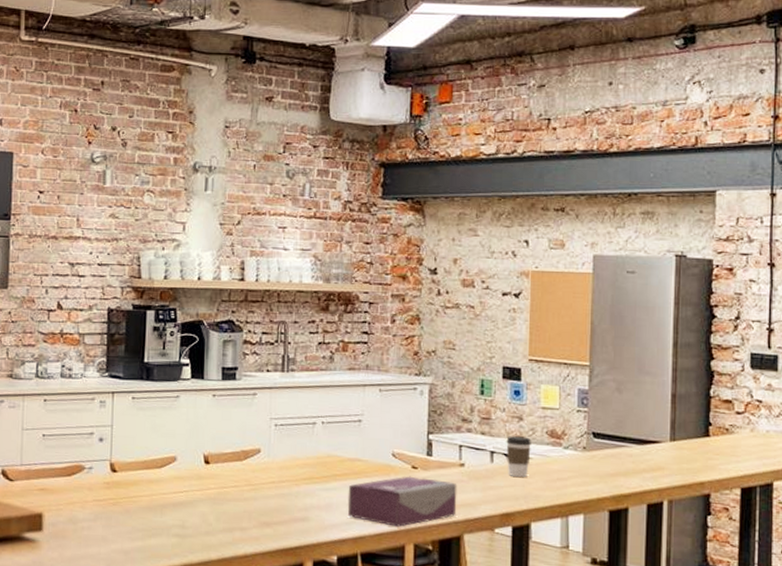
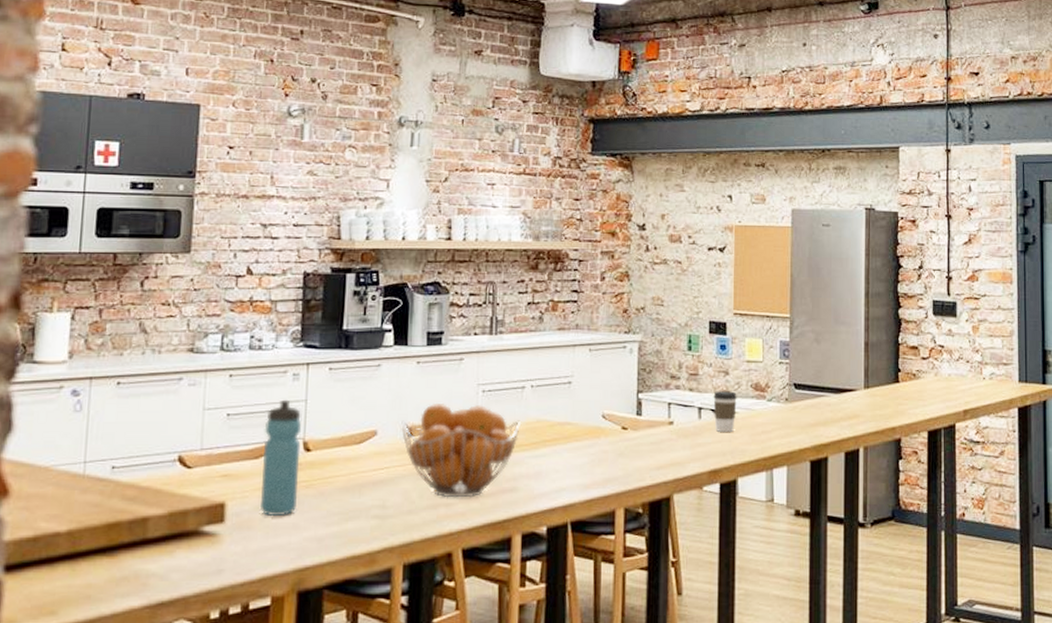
water bottle: none [73,424,109,528] -> present [261,399,302,516]
fruit basket: none [198,435,313,524] -> present [401,404,522,498]
tissue box: present [347,476,457,527] -> none [557,437,667,491]

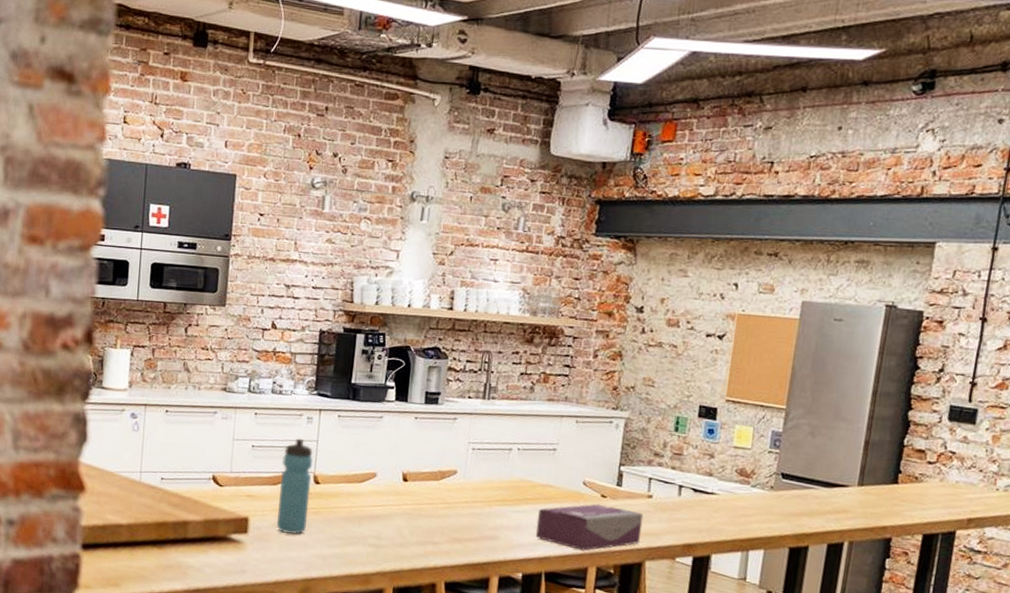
fruit basket: present [401,404,522,498] -> none [397,455,507,540]
tissue box: none [557,437,667,491] -> present [535,503,644,551]
coffee cup: present [713,391,737,433] -> none [694,472,720,512]

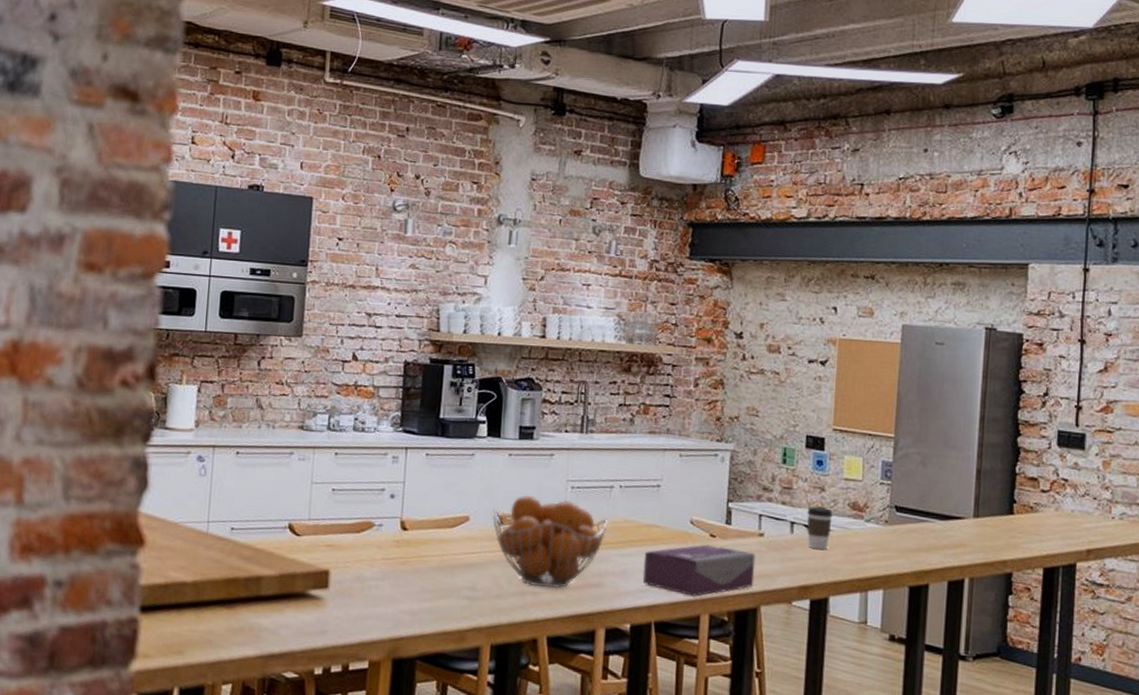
water bottle: present [277,438,314,534] -> none [361,480,400,588]
fruit basket: none [397,455,507,540] -> present [492,495,609,589]
coffee cup: none [694,472,720,512] -> present [807,507,833,550]

